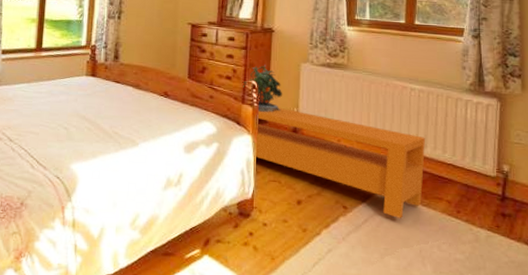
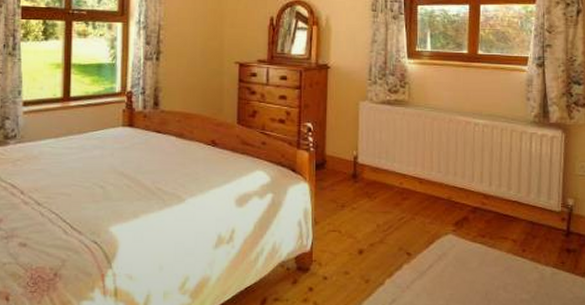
potted plant: present [243,65,282,113] -> none [298,105,340,158]
tv stand: present [254,108,426,218] -> none [312,152,491,261]

